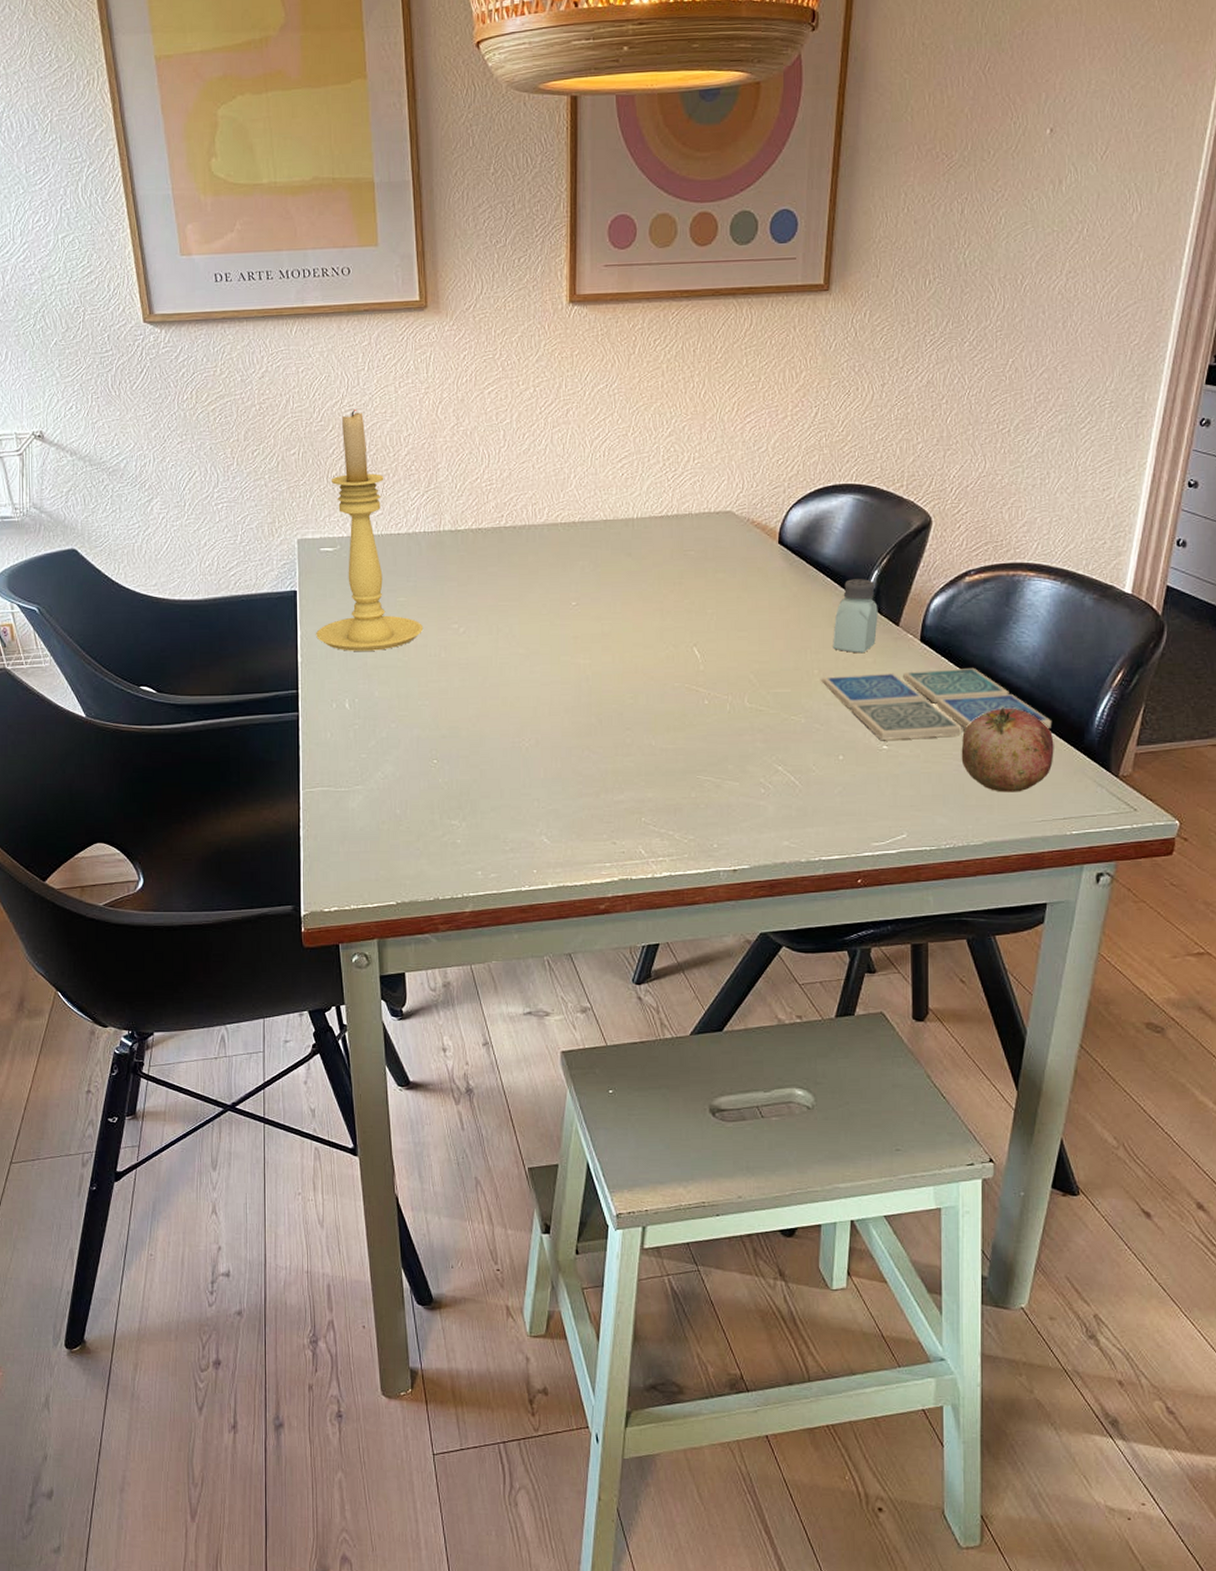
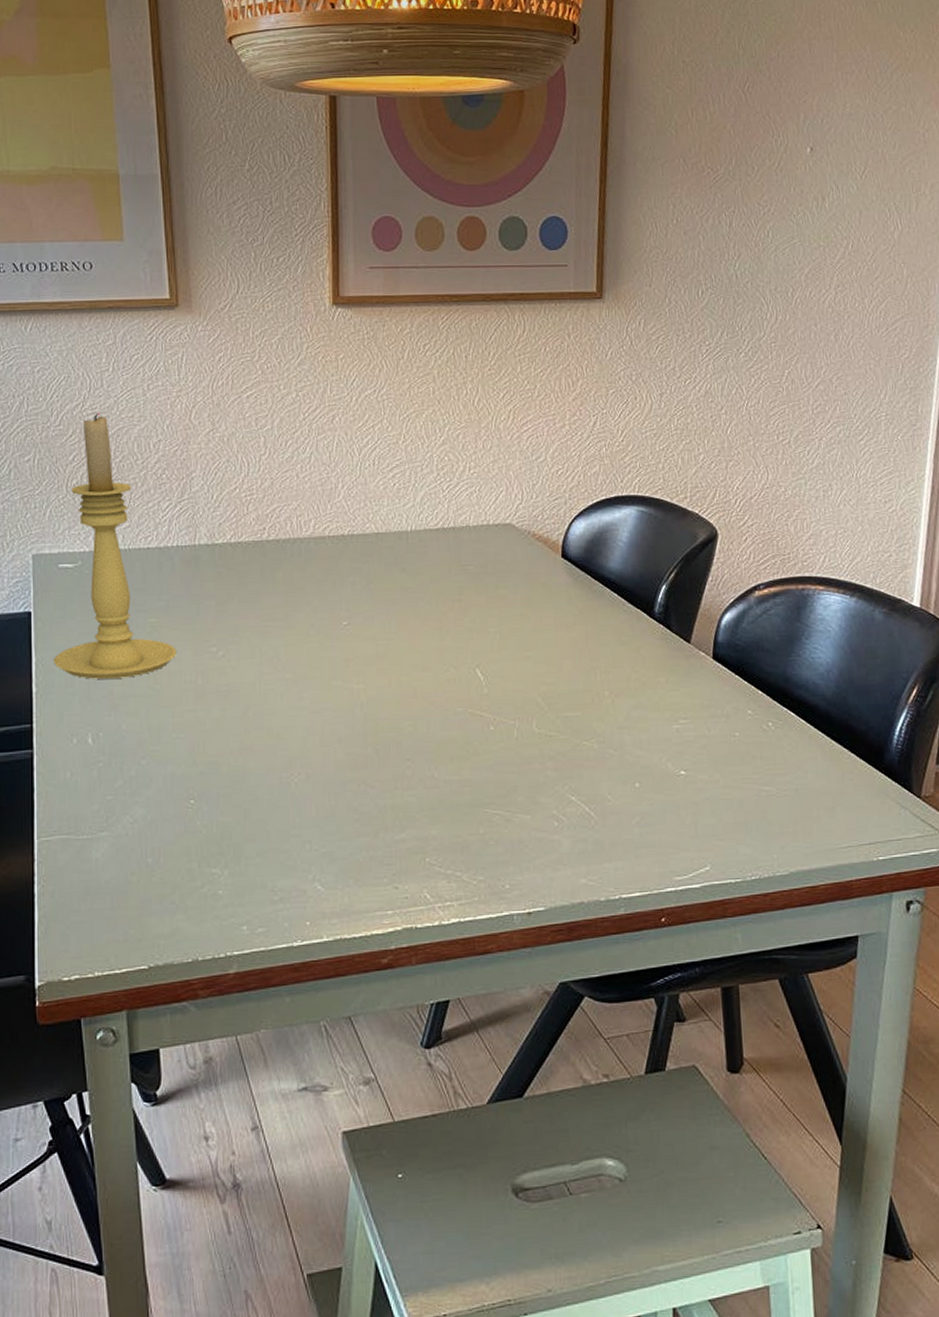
drink coaster: present [823,667,1052,740] -> none [614,685,851,765]
saltshaker: present [833,579,878,654] -> none [623,594,669,673]
fruit: present [961,706,1054,792] -> none [761,726,856,818]

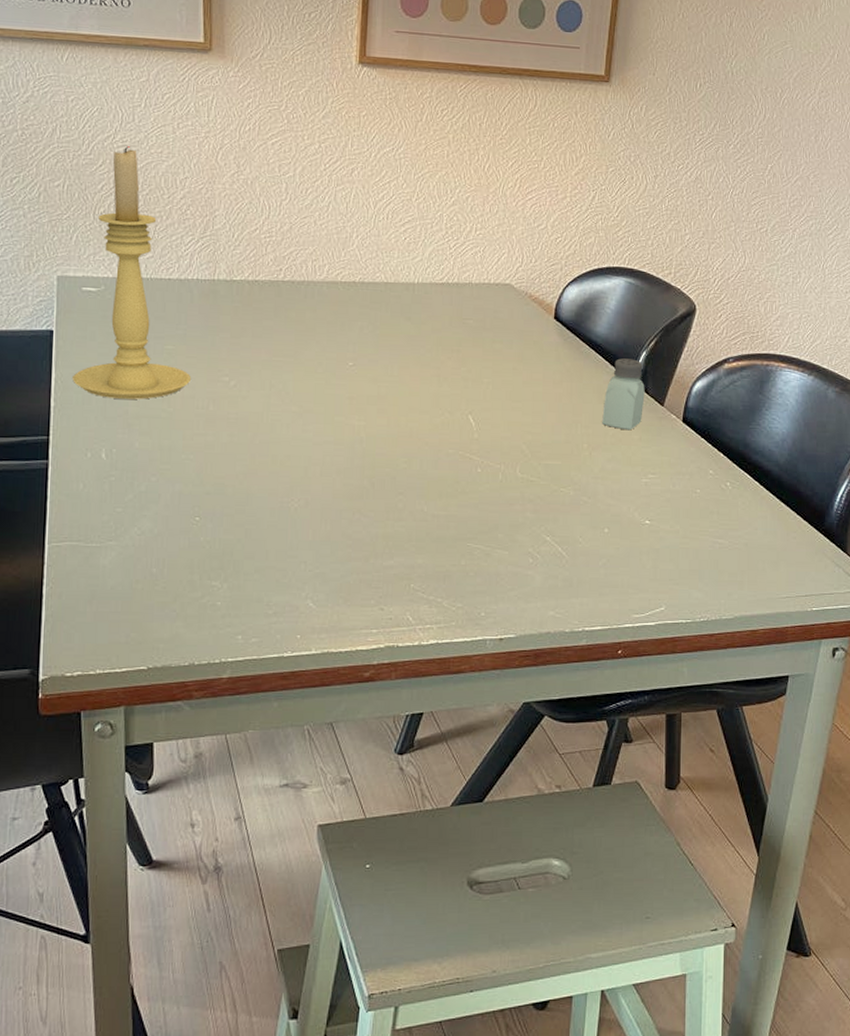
saltshaker: none [623,594,669,673] -> present [602,358,645,431]

